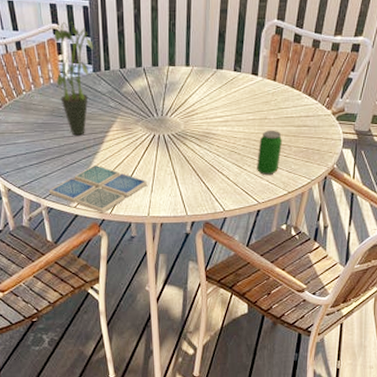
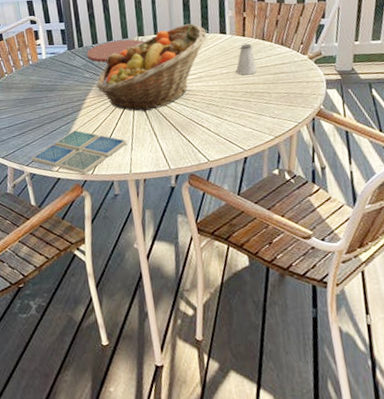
potted plant: present [54,21,94,136] -> none [31,12,67,107]
plate: none [113,67,174,92] -> present [87,39,144,63]
fruit basket: none [121,58,239,152] -> present [96,23,207,112]
beverage can: present [257,129,282,176] -> none [236,80,261,124]
saltshaker: none [262,90,282,124] -> present [236,43,257,76]

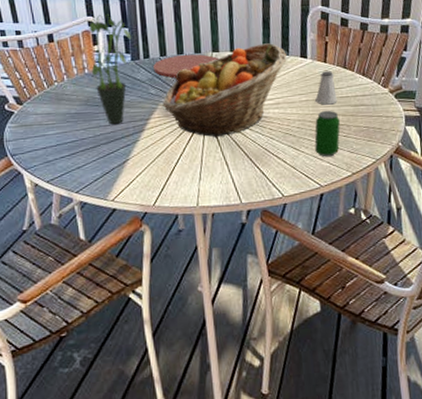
potted plant: none [31,12,67,107] -> present [89,13,132,125]
drink coaster: present [31,130,127,175] -> none [82,153,195,206]
beverage can: none [236,80,261,124] -> present [314,110,340,157]

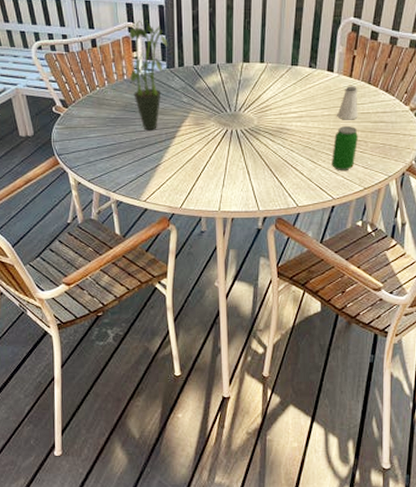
plate: present [153,54,218,79] -> none [187,63,248,88]
fruit basket: present [162,43,287,138] -> none [193,55,314,147]

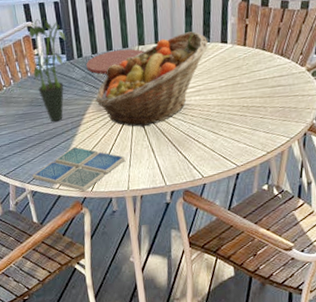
drink coaster: none [118,159,219,208] -> present [32,146,126,192]
plate: none [187,63,248,88] -> present [86,48,144,75]
fruit basket: none [193,55,314,147] -> present [96,31,208,127]
beverage can: present [332,125,358,172] -> none [232,93,257,139]
saltshaker: present [337,86,358,120] -> none [234,54,255,89]

